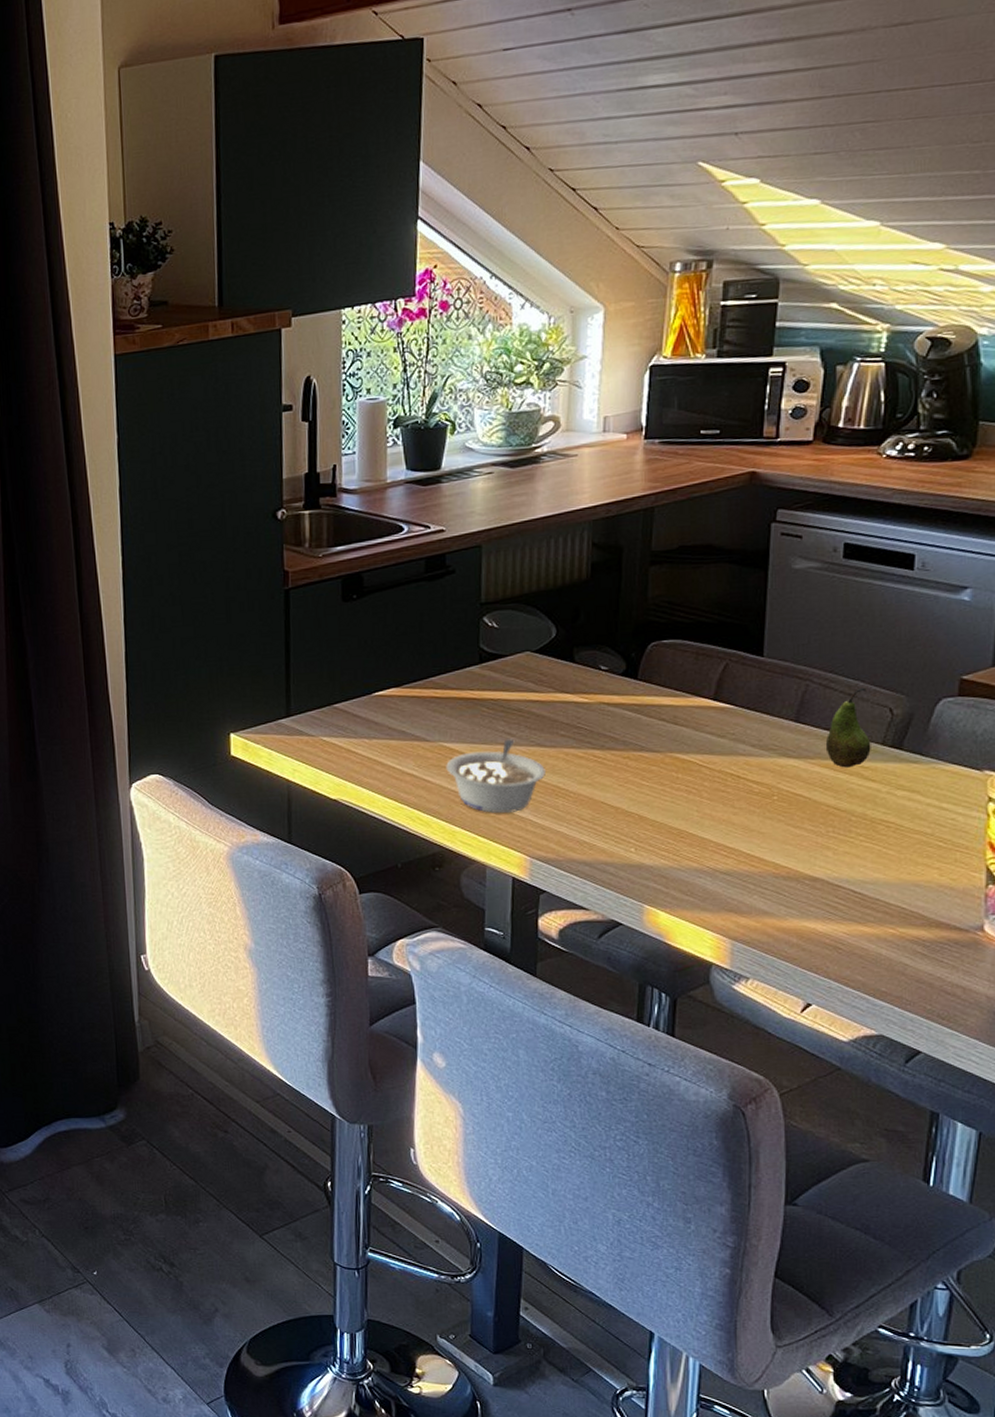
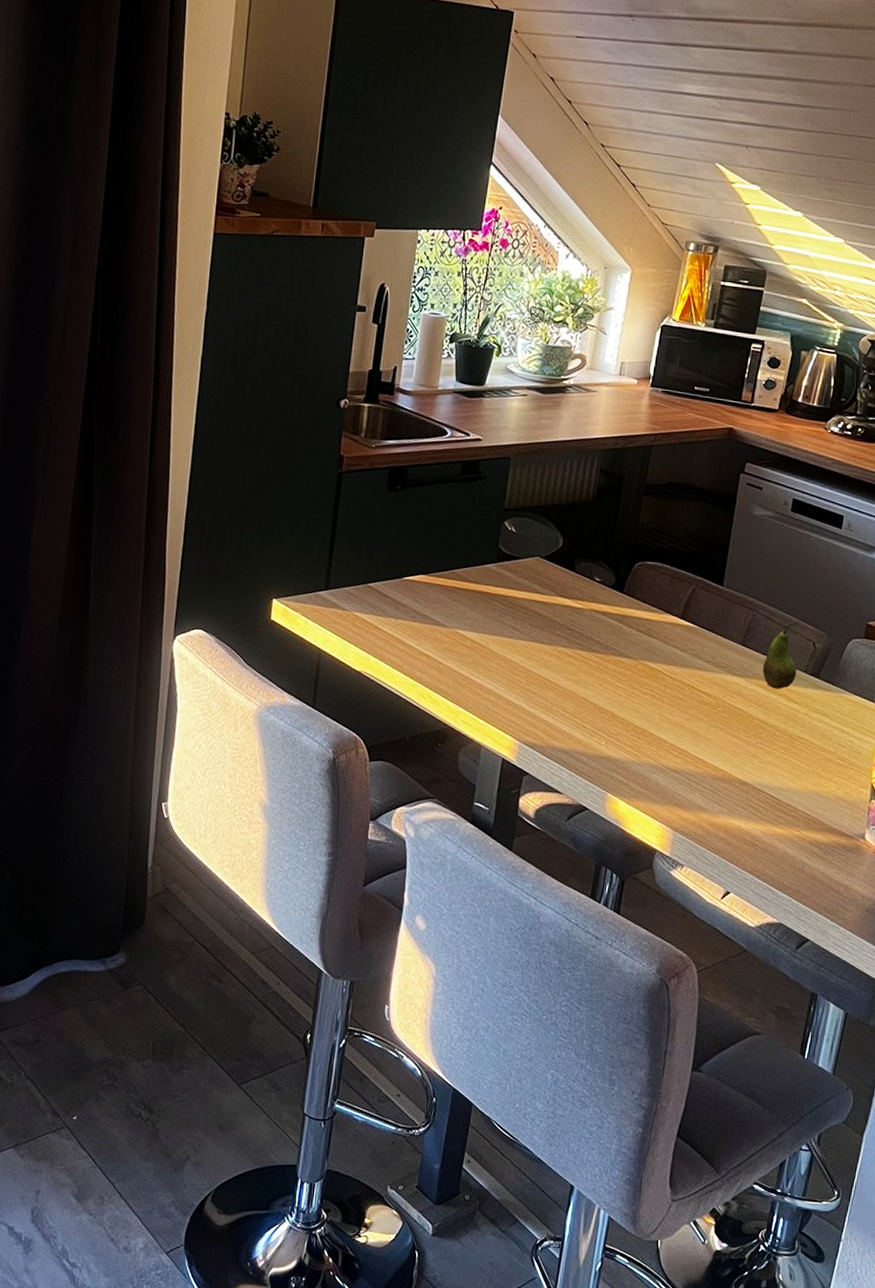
legume: present [446,739,545,813] -> none [458,633,541,699]

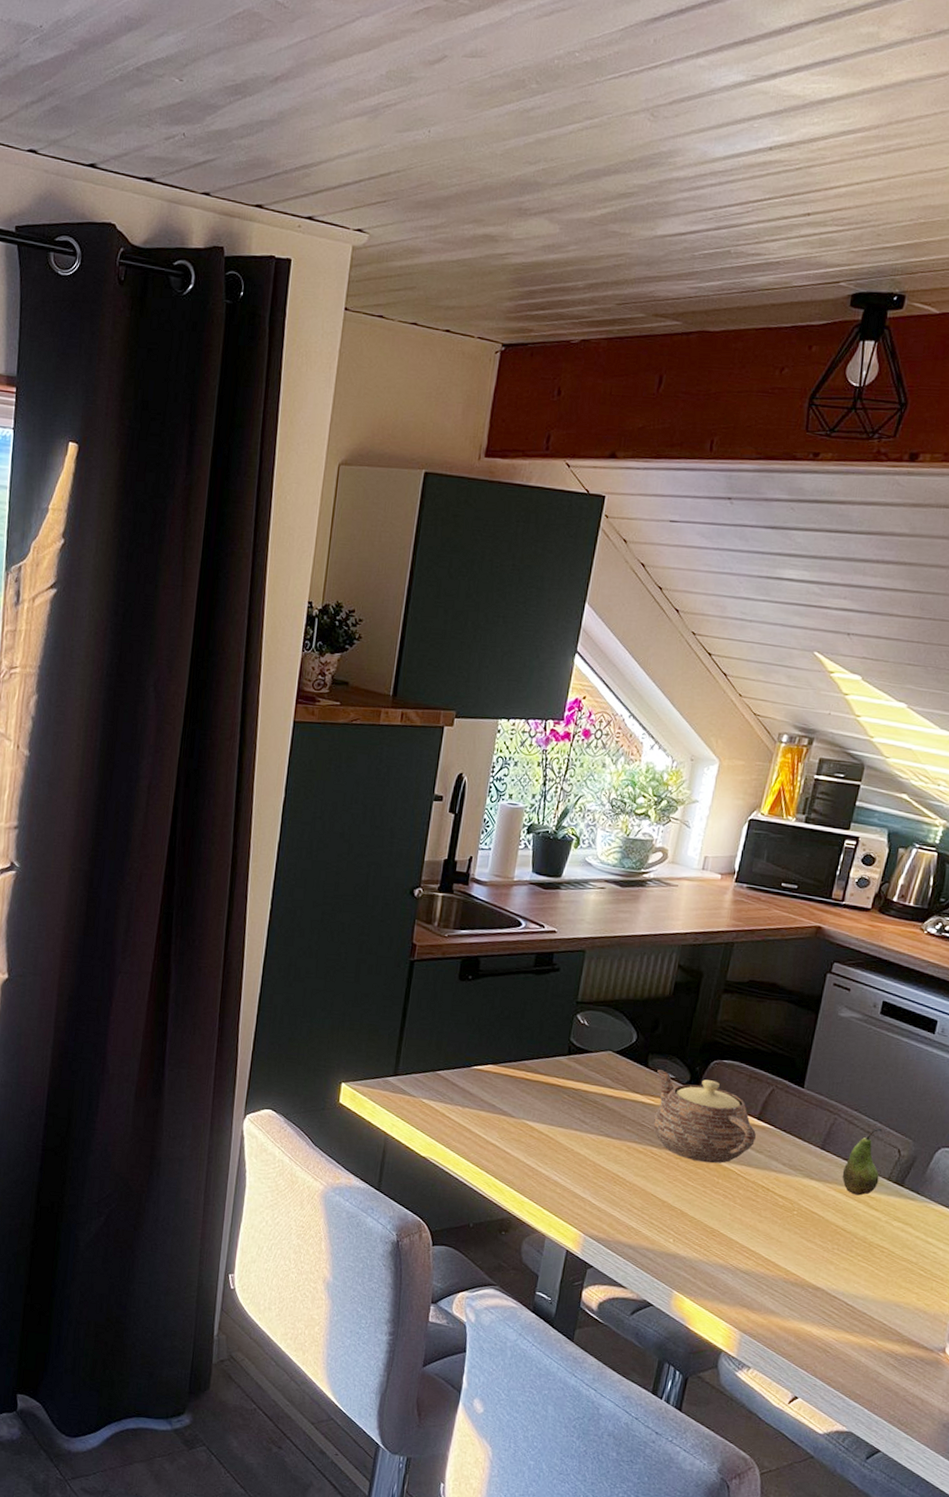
teapot: none [581,573,681,664] -> present [652,1070,757,1164]

